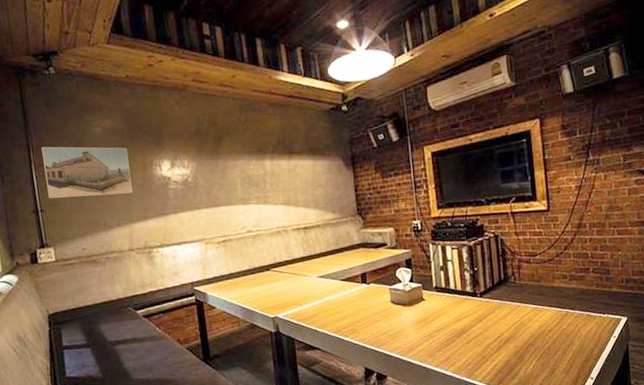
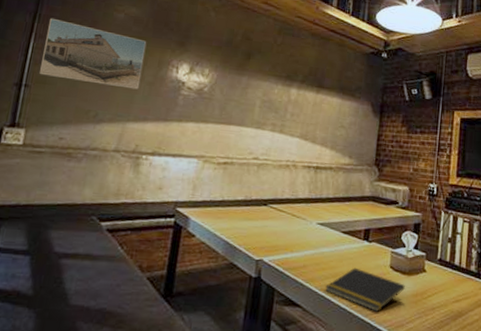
notepad: none [337,308,408,342] -> present [325,267,405,312]

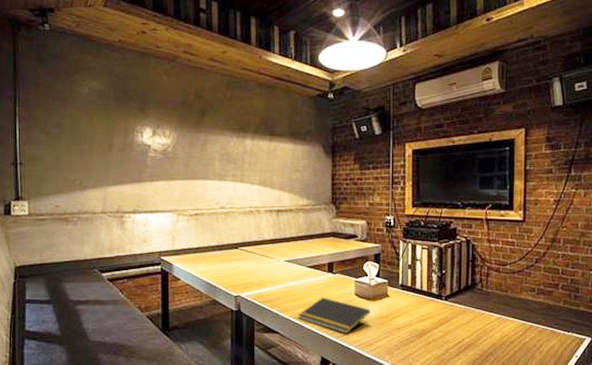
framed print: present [40,17,147,90] -> none [28,100,113,157]

